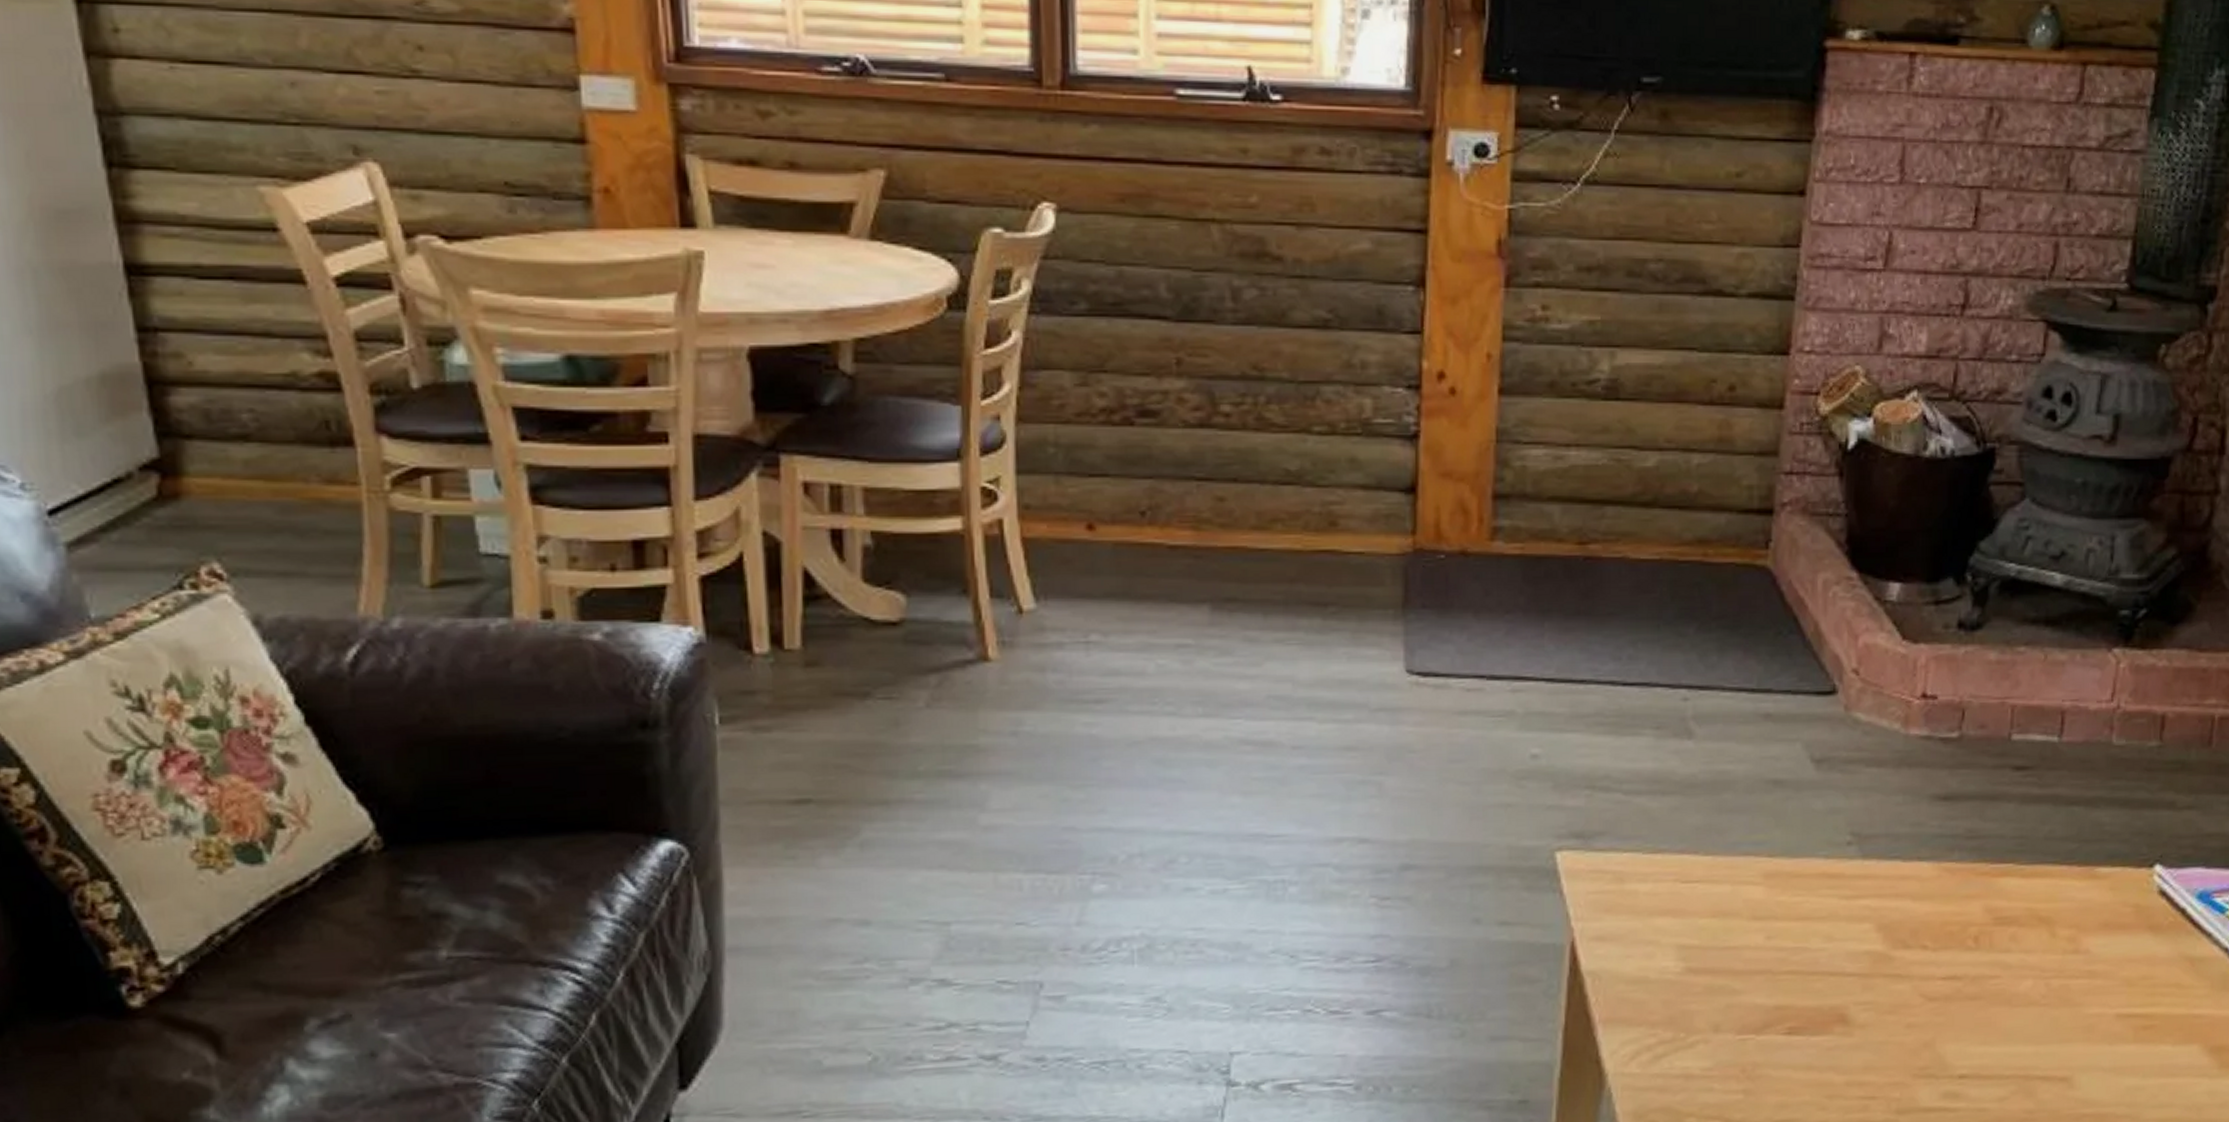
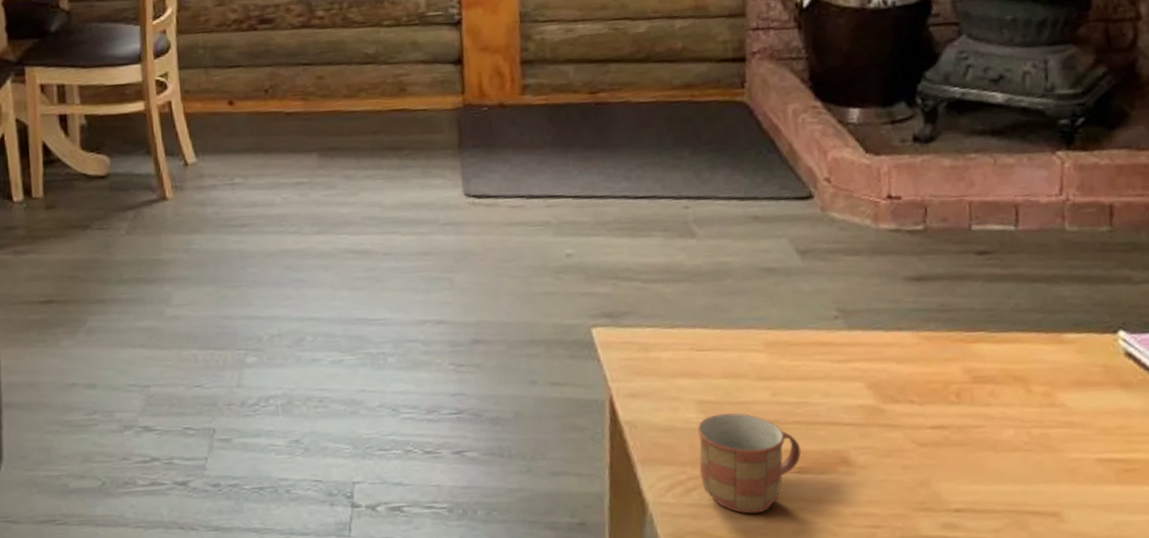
mug: none [1673,960,1794,1086] -> present [698,412,801,514]

